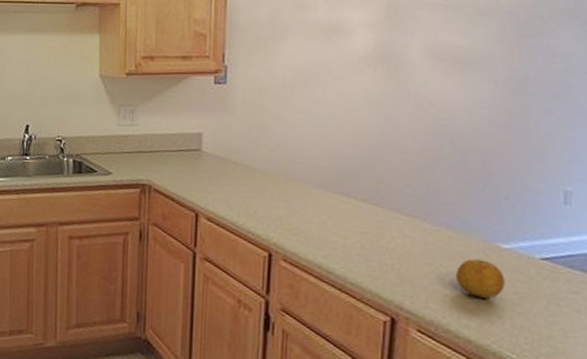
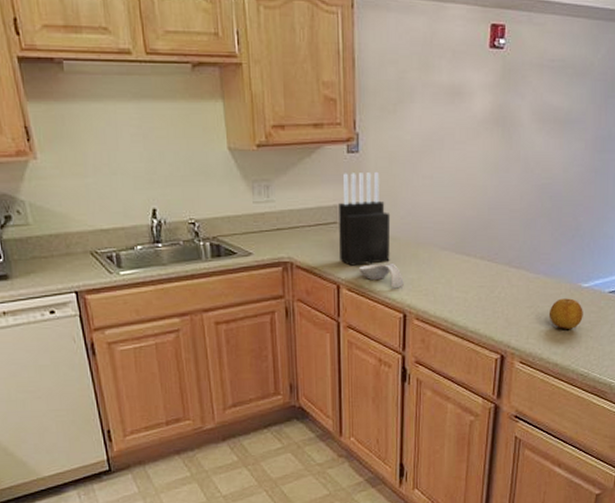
knife block: none [200,102,258,195] -> present [339,171,391,266]
spoon rest: none [219,195,270,224] -> present [358,262,404,289]

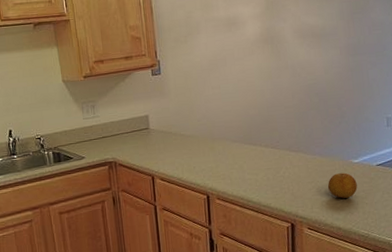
knife block: present [339,171,391,266] -> none [148,87,192,161]
spoon rest: present [358,262,404,289] -> none [167,155,205,176]

